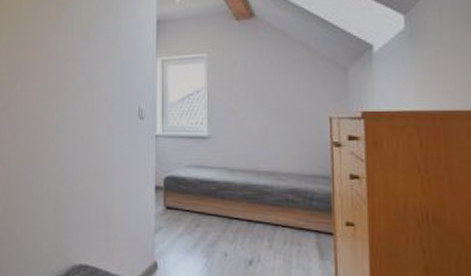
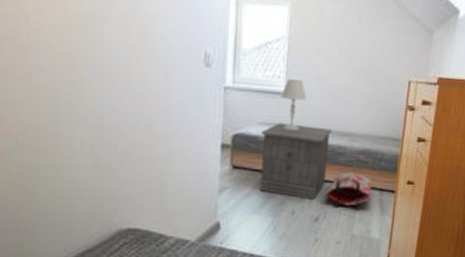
nightstand: none [189,165,257,242] -> present [260,122,333,200]
table lamp: none [205,125,228,172] -> present [281,79,307,131]
bag: none [257,213,308,252] -> present [325,172,372,208]

